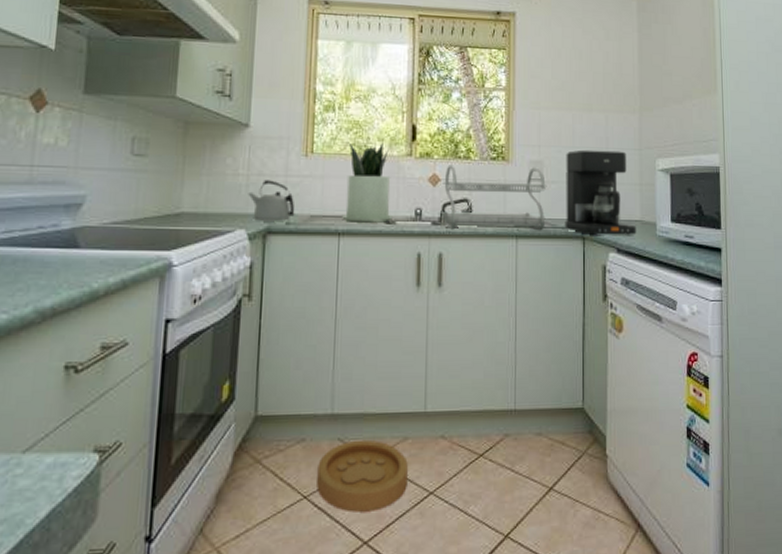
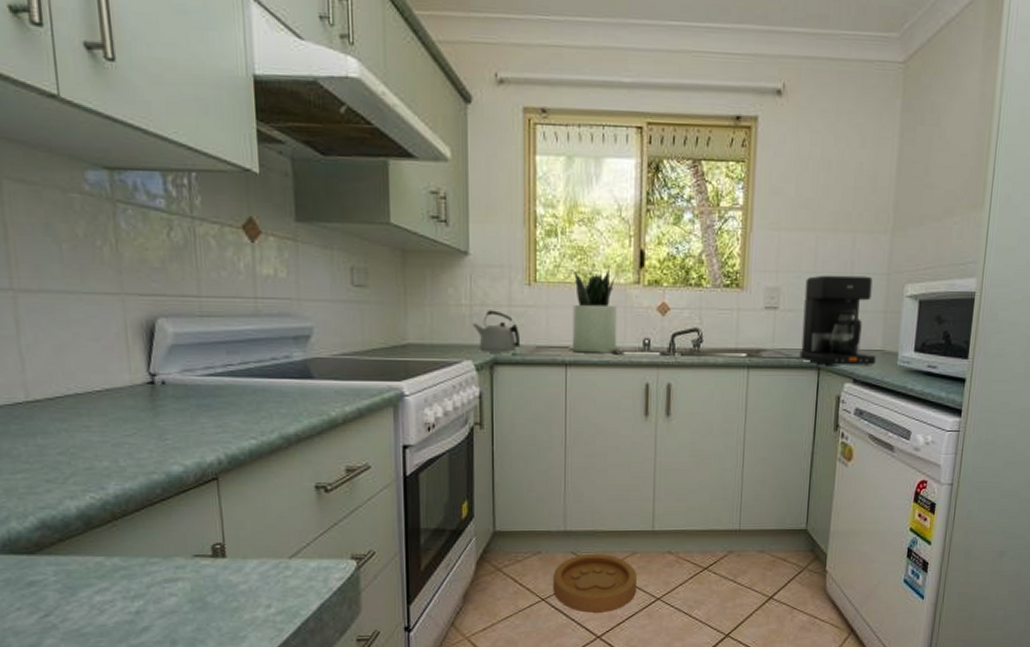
dish rack: present [442,164,547,231] -> none [671,292,783,361]

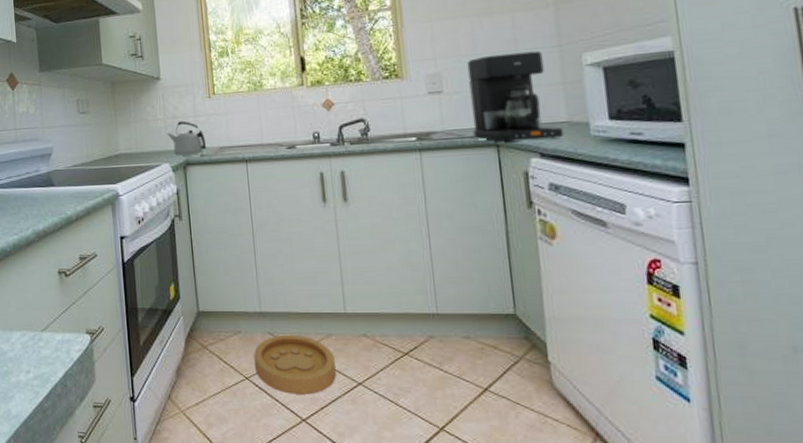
planter: present [567,269,622,353] -> none [245,76,294,150]

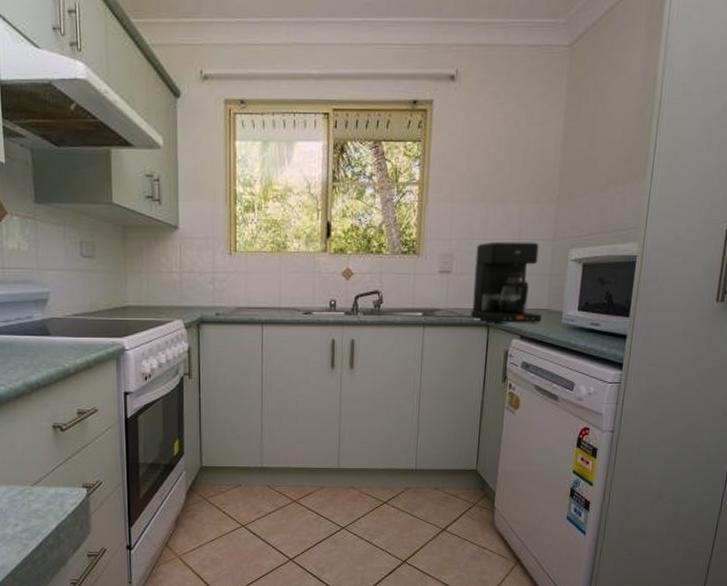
kettle: present [167,121,207,156] -> none [182,276,223,314]
pet bowl: present [254,334,336,395] -> none [252,487,324,538]

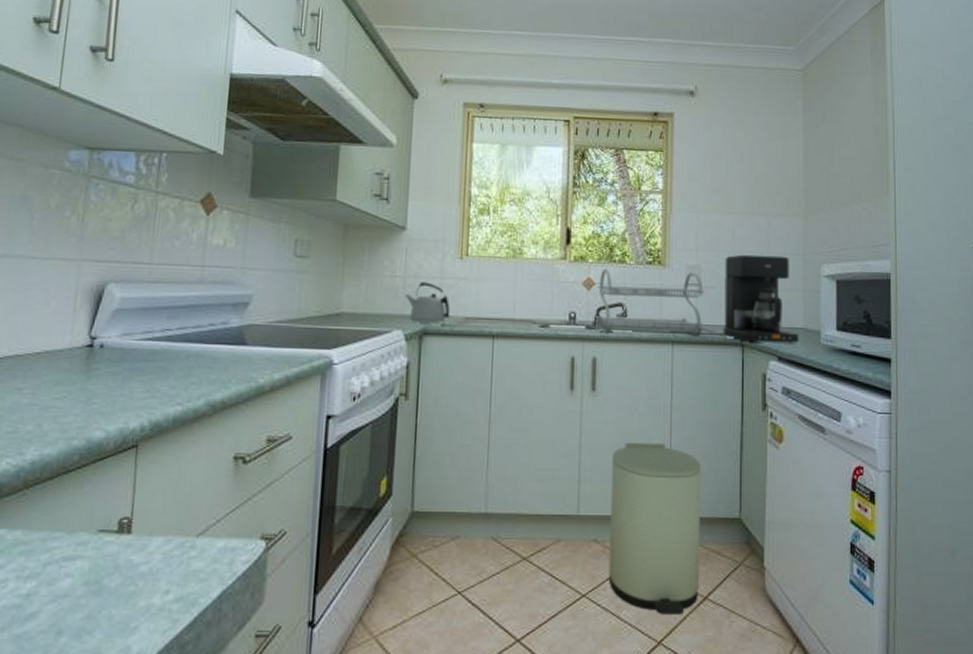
kettle: none [182,276,223,314] -> present [404,281,451,324]
dish rack: none [354,259,456,320] -> present [596,268,705,337]
pedal bin: none [363,410,445,542] -> present [608,441,701,615]

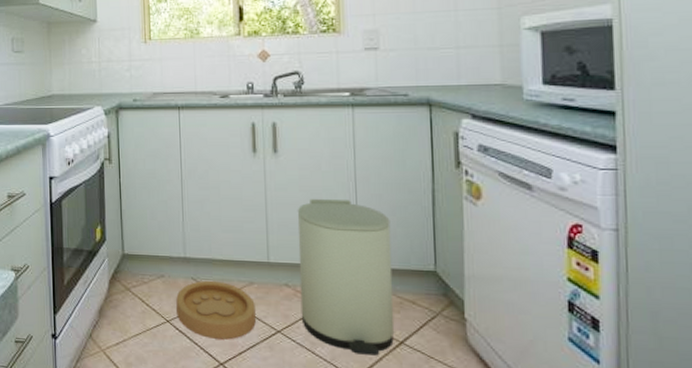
kettle: present [404,281,451,324] -> none [101,65,140,100]
pet bowl: none [471,539,560,610] -> present [176,280,256,340]
dish rack: present [596,268,705,337] -> none [272,36,385,101]
coffee maker: present [723,254,799,343] -> none [405,11,497,101]

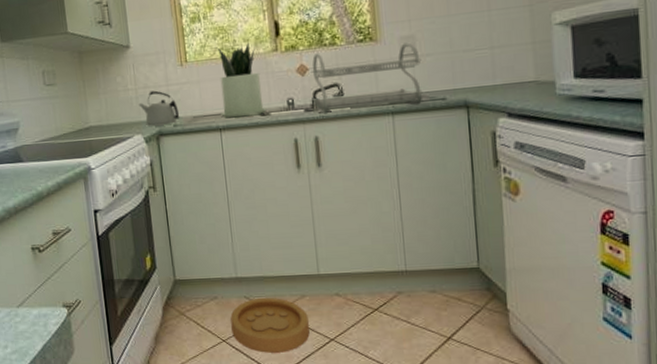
kettle: none [101,65,140,100] -> present [138,90,180,127]
planter: none [179,25,227,97] -> present [218,42,268,119]
dish rack: none [272,36,385,101] -> present [311,42,424,115]
pedal bin: present [297,198,395,356] -> none [343,207,443,353]

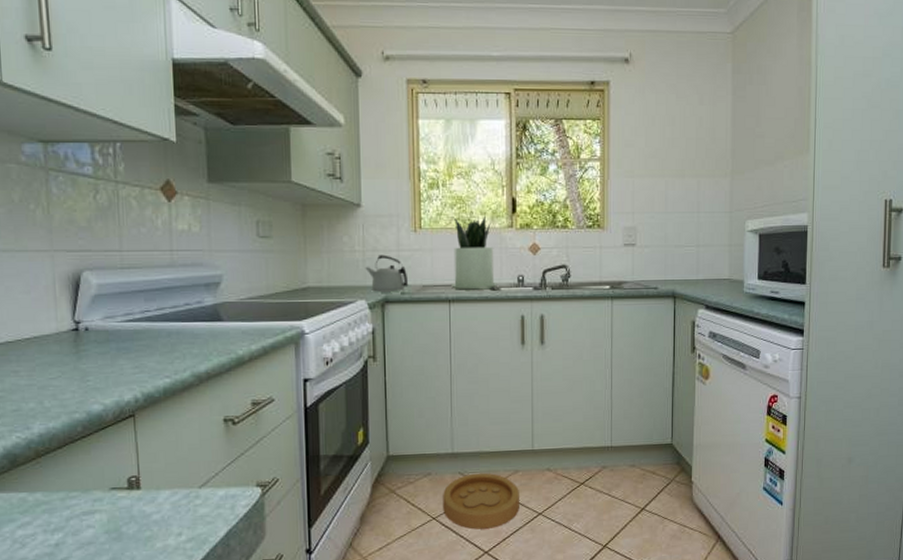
dish rack: present [311,42,424,115] -> none [542,233,640,294]

